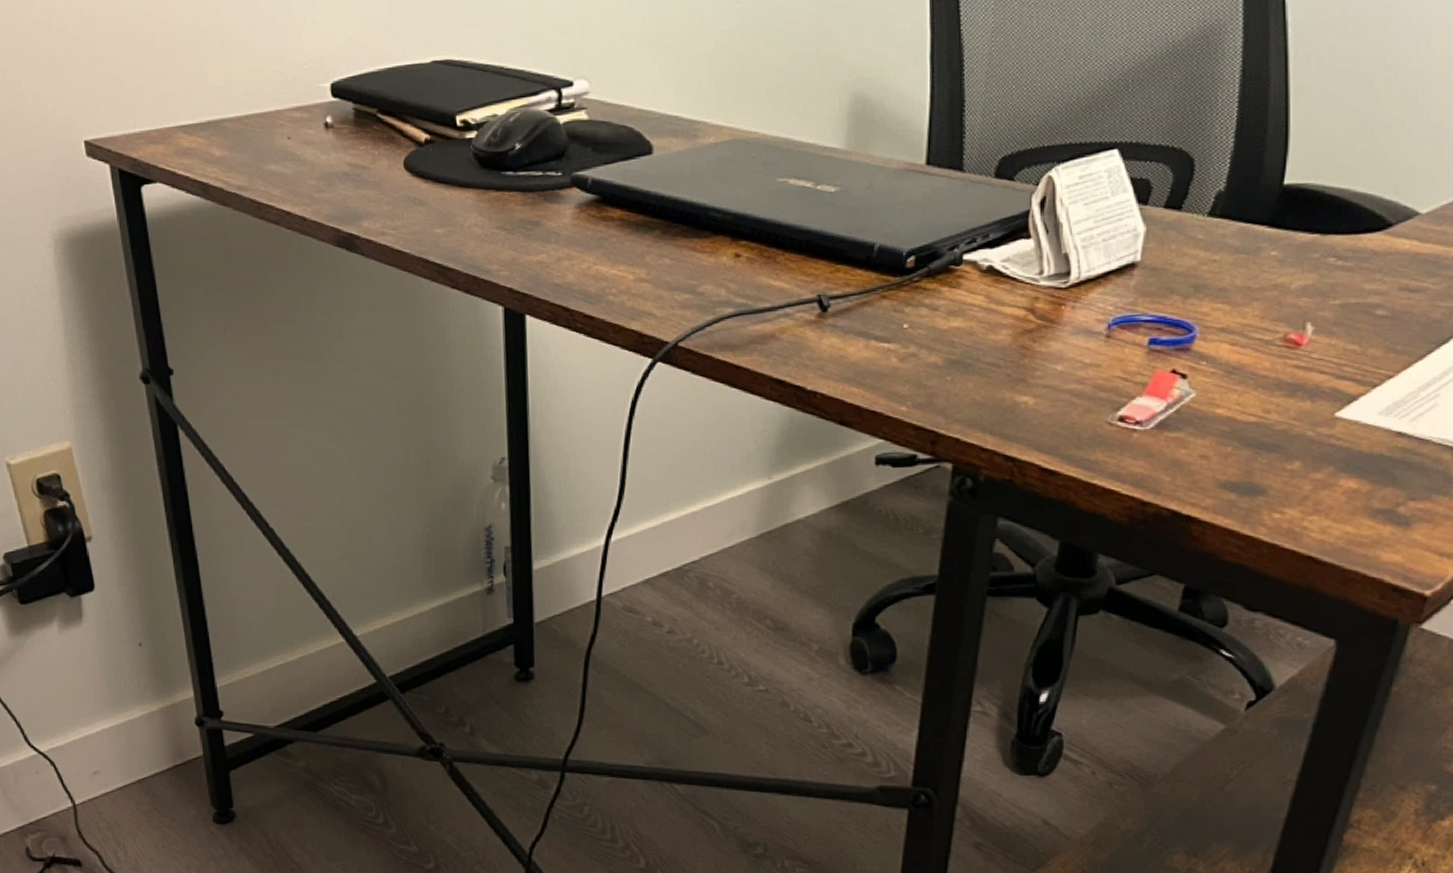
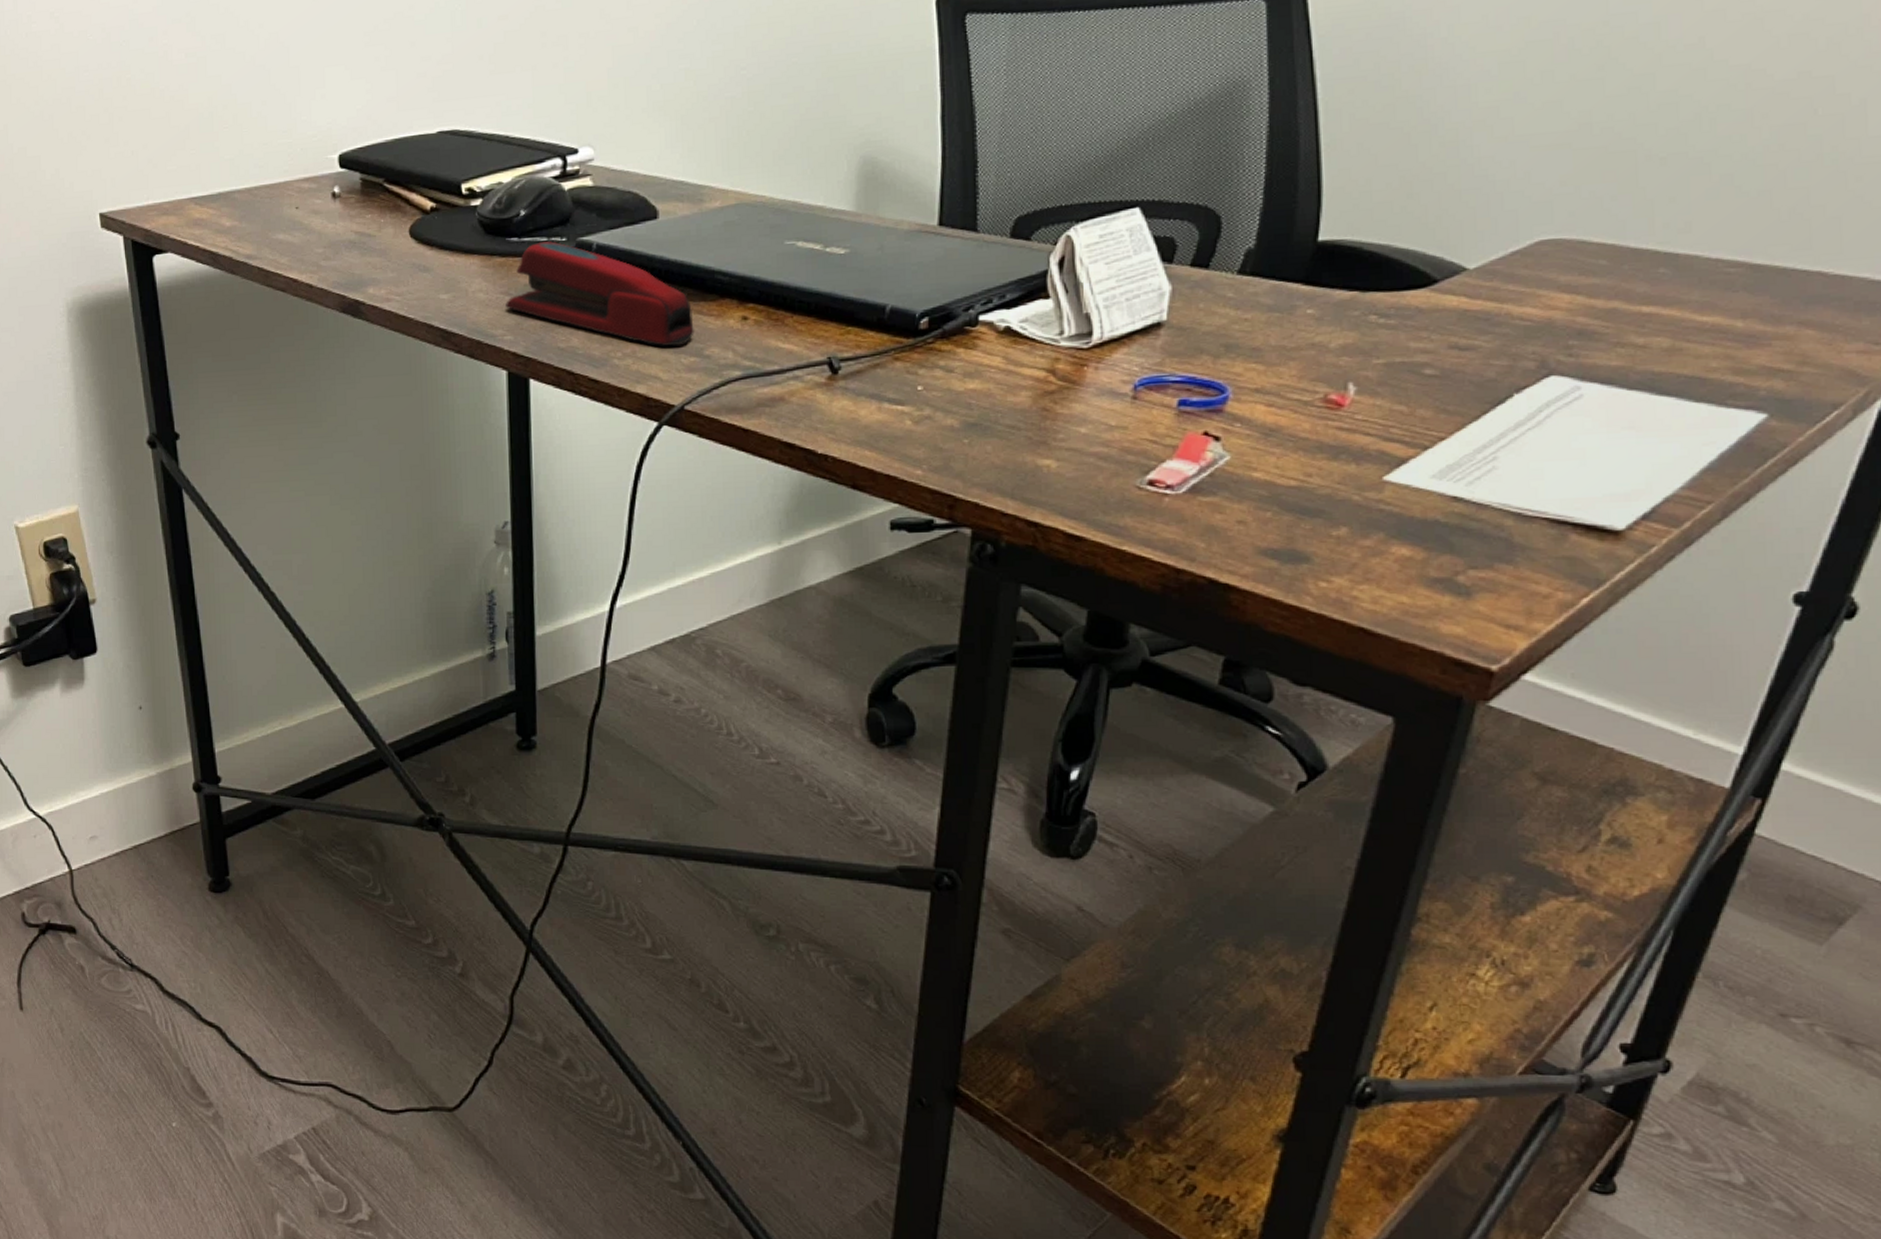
stapler: none [501,176,688,283] -> present [506,241,694,347]

